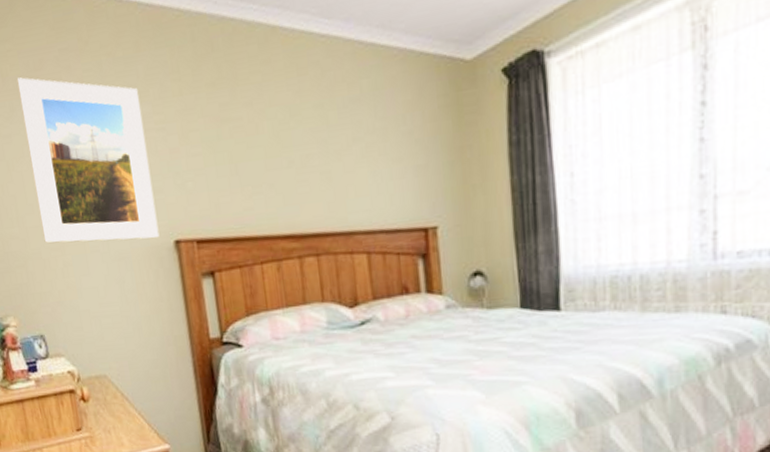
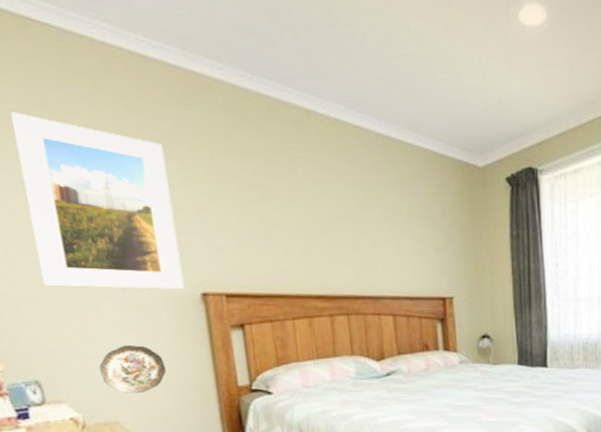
decorative plate: none [89,297,146,348] -> present [98,344,167,394]

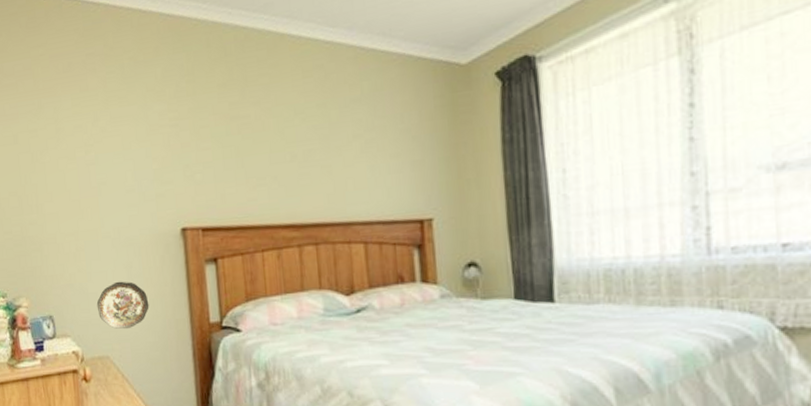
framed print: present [9,112,185,290] -> none [46,78,168,229]

